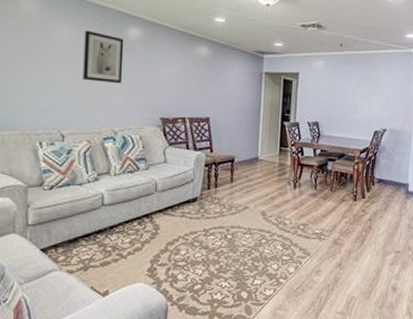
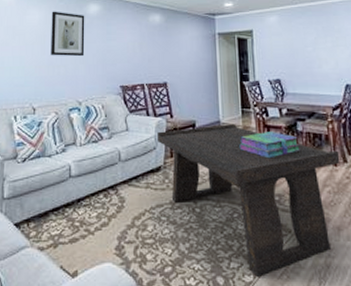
coffee table: none [196,161,360,291] -> present [157,124,340,277]
stack of books: none [273,169,327,193] -> present [239,132,300,159]

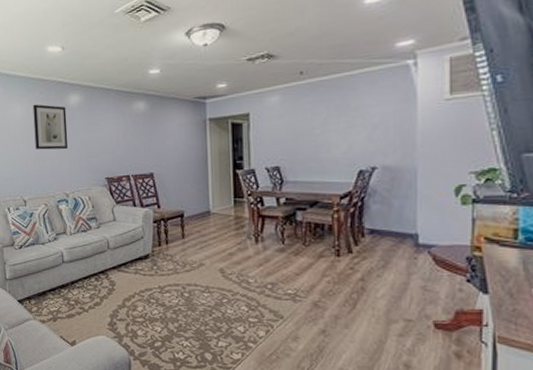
coffee table: present [157,124,340,277] -> none [145,214,344,355]
stack of books: present [239,132,300,159] -> none [230,221,298,248]

